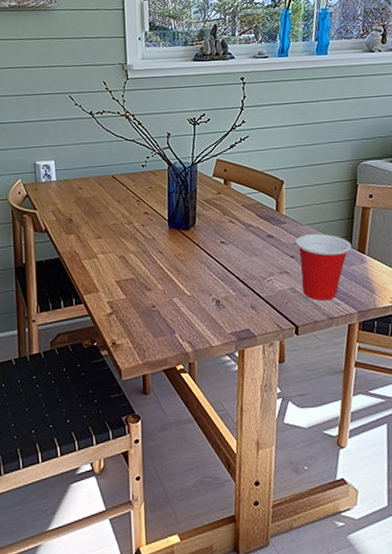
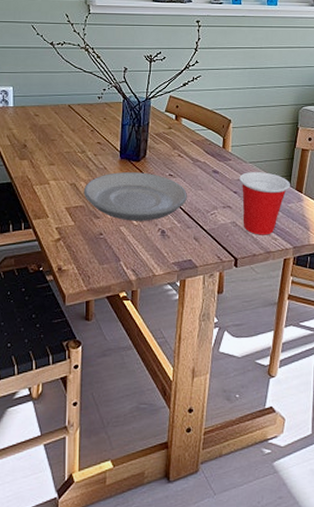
plate: none [133,241,241,292] -> present [83,172,187,221]

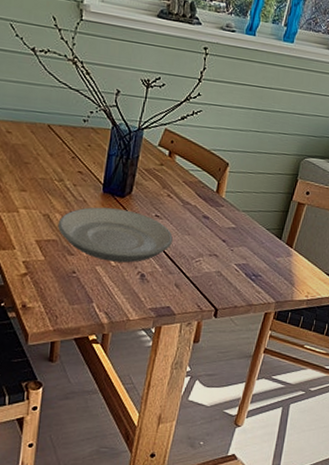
cup: present [239,172,290,235] -> none [228,221,282,288]

